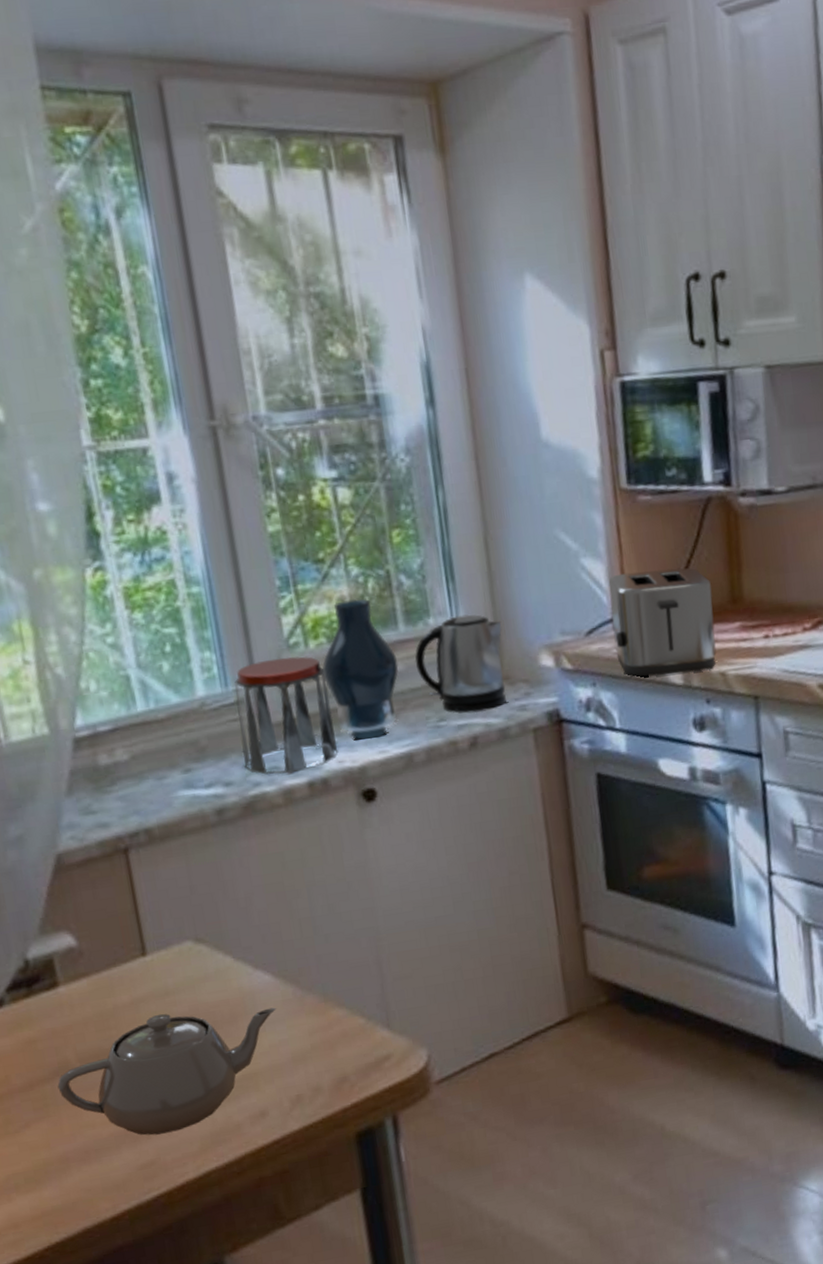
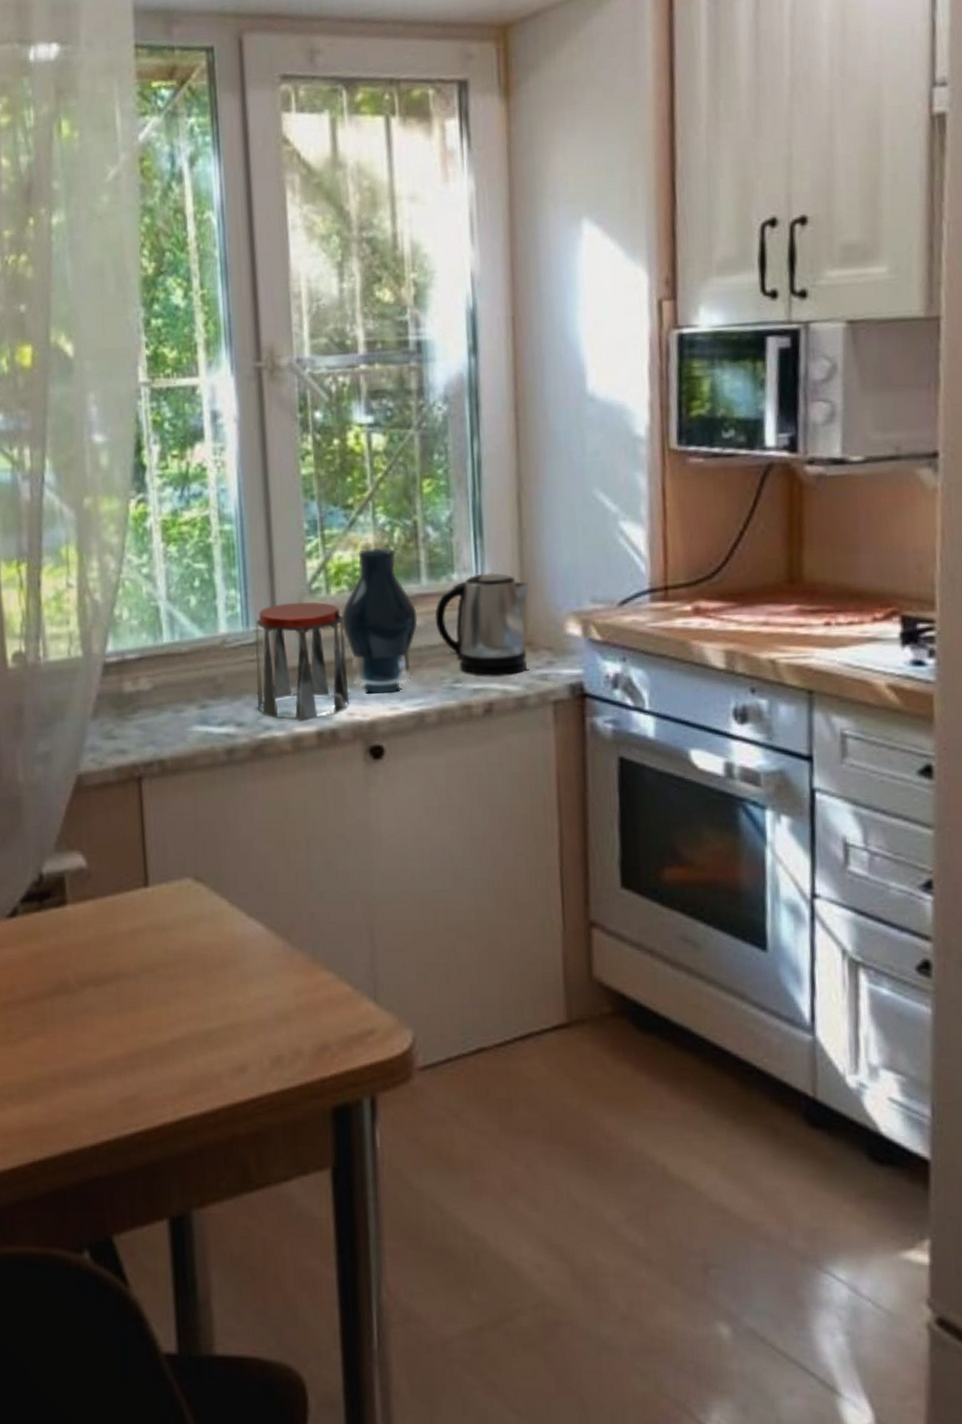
teapot: present [57,1007,277,1135] -> none [56,947,266,1070]
toaster: present [609,568,717,678] -> none [648,539,767,656]

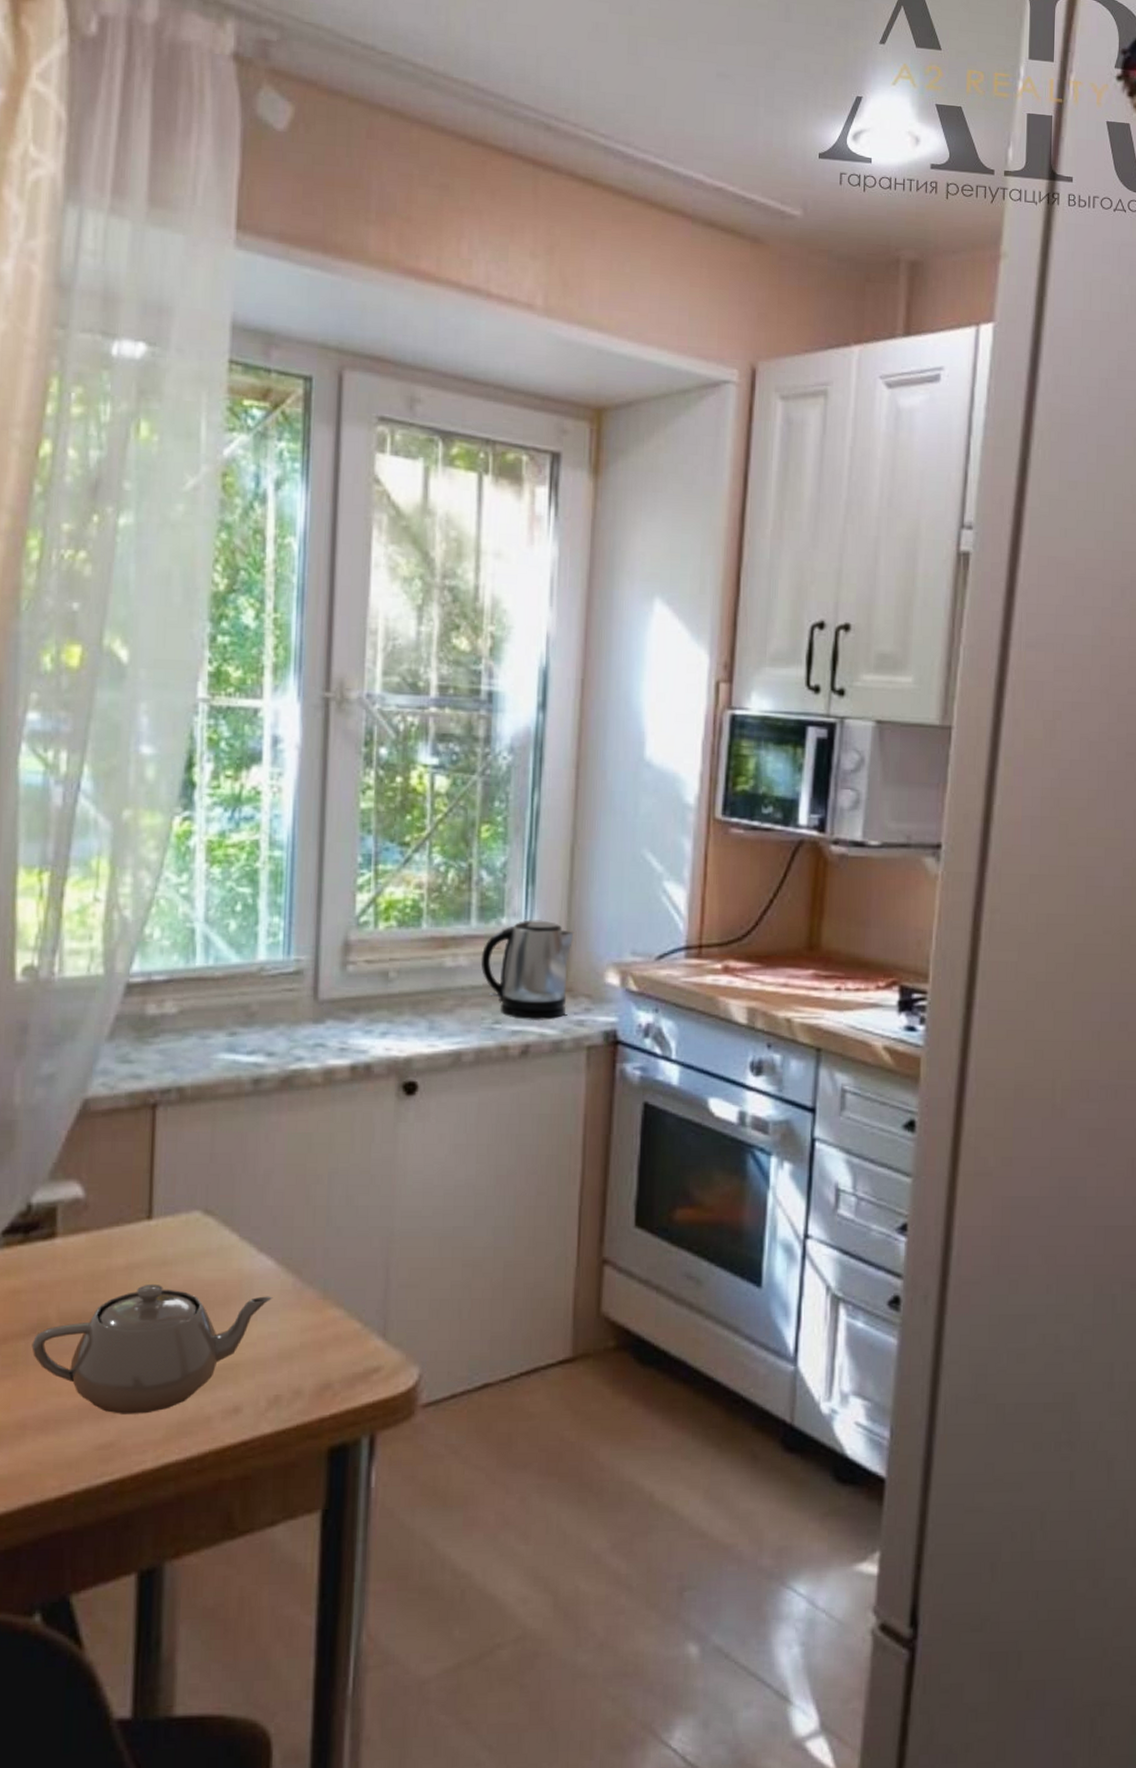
teapot: none [56,947,266,1070] -> present [31,1283,273,1414]
jar: present [255,601,350,720] -> none [290,934,389,1053]
vase: present [341,548,418,694] -> none [386,887,464,1031]

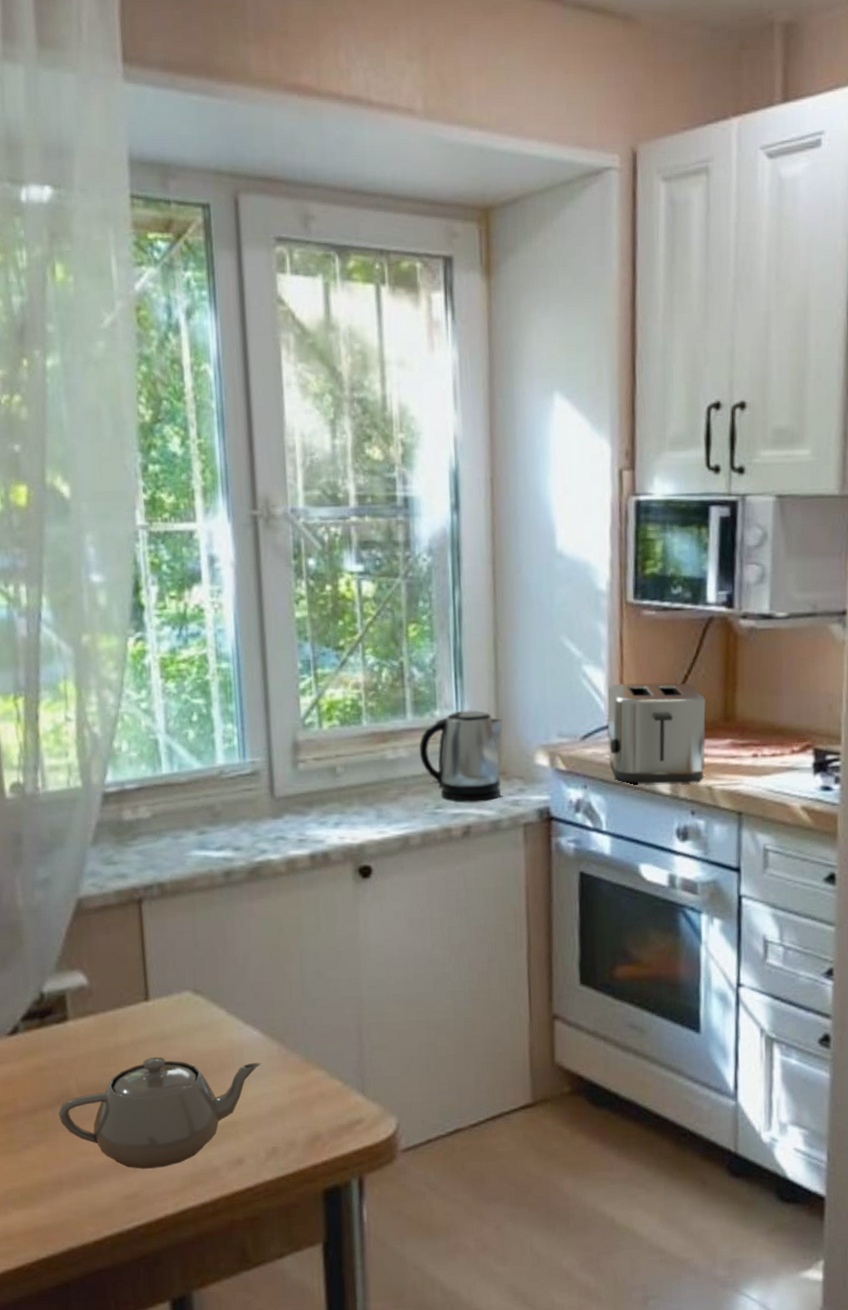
toaster: none [683,903,791,1013] -> present [607,682,707,784]

